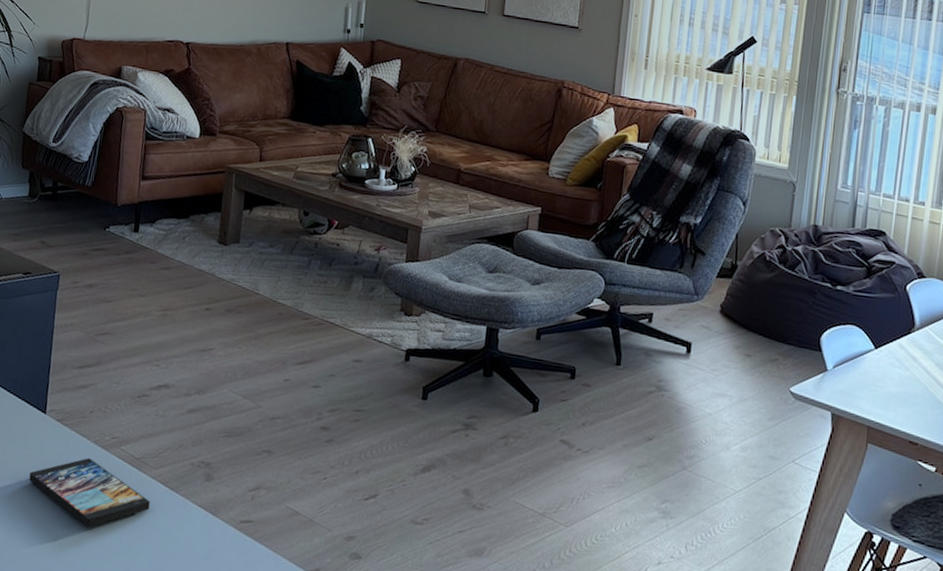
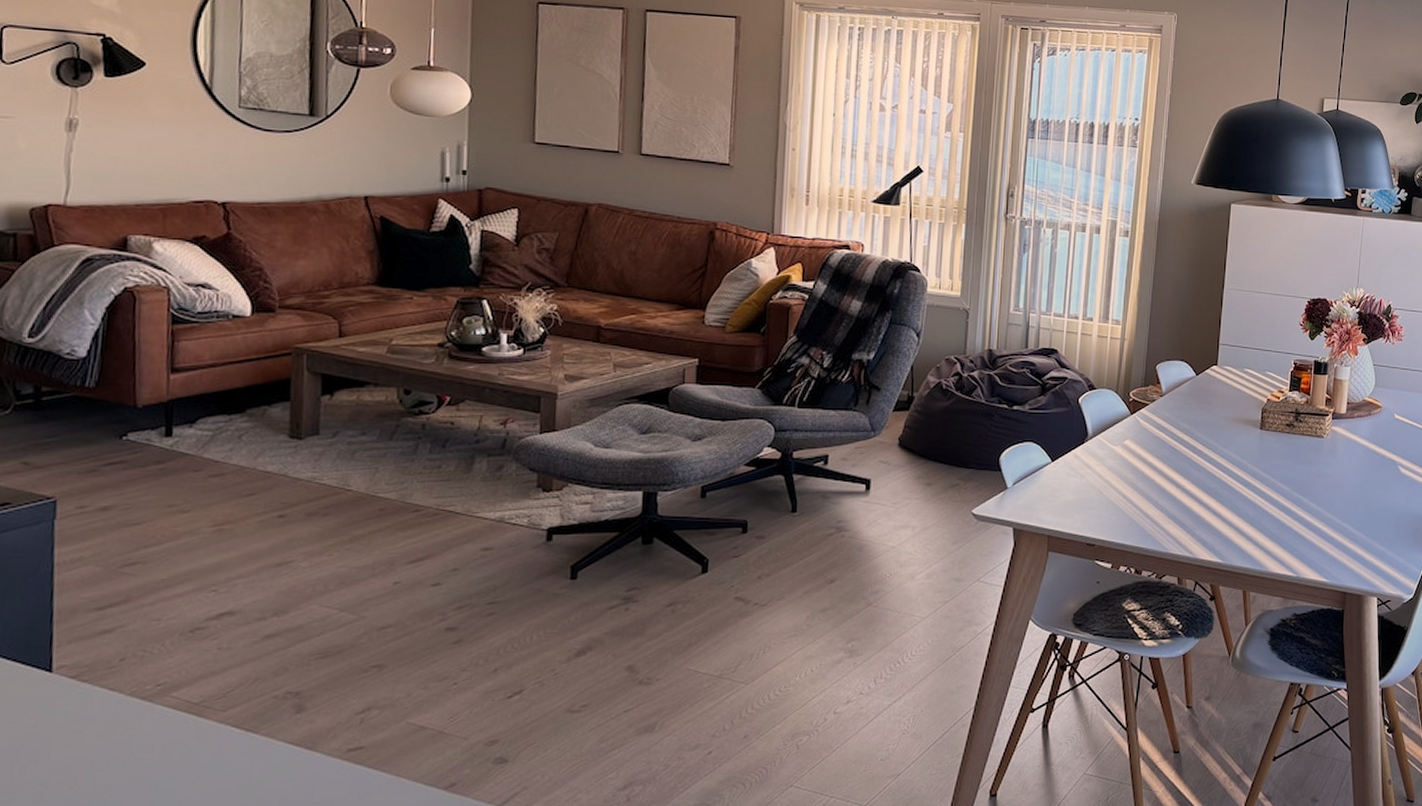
smartphone: present [29,458,150,528] -> none [34,715,219,797]

